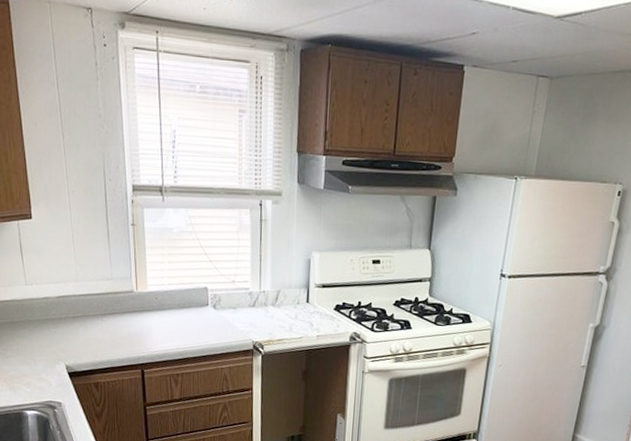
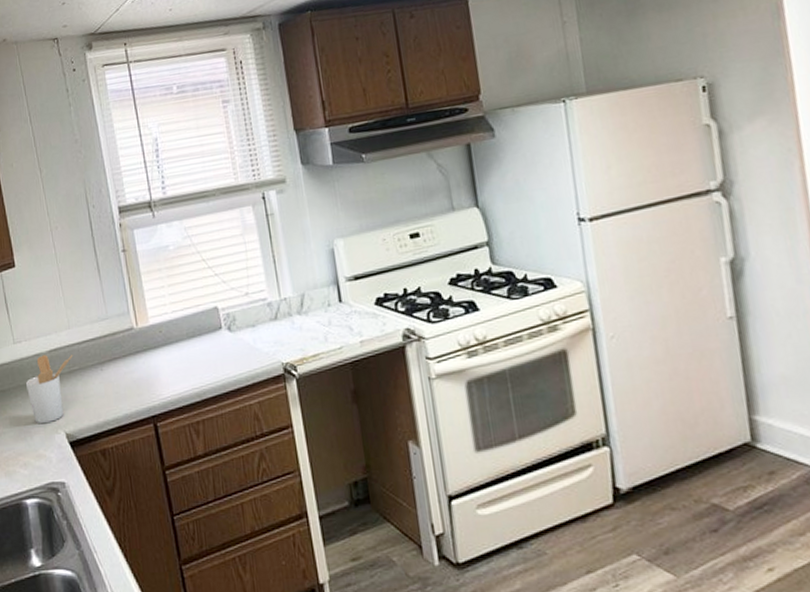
utensil holder: none [33,299,78,355] -> present [25,355,73,424]

